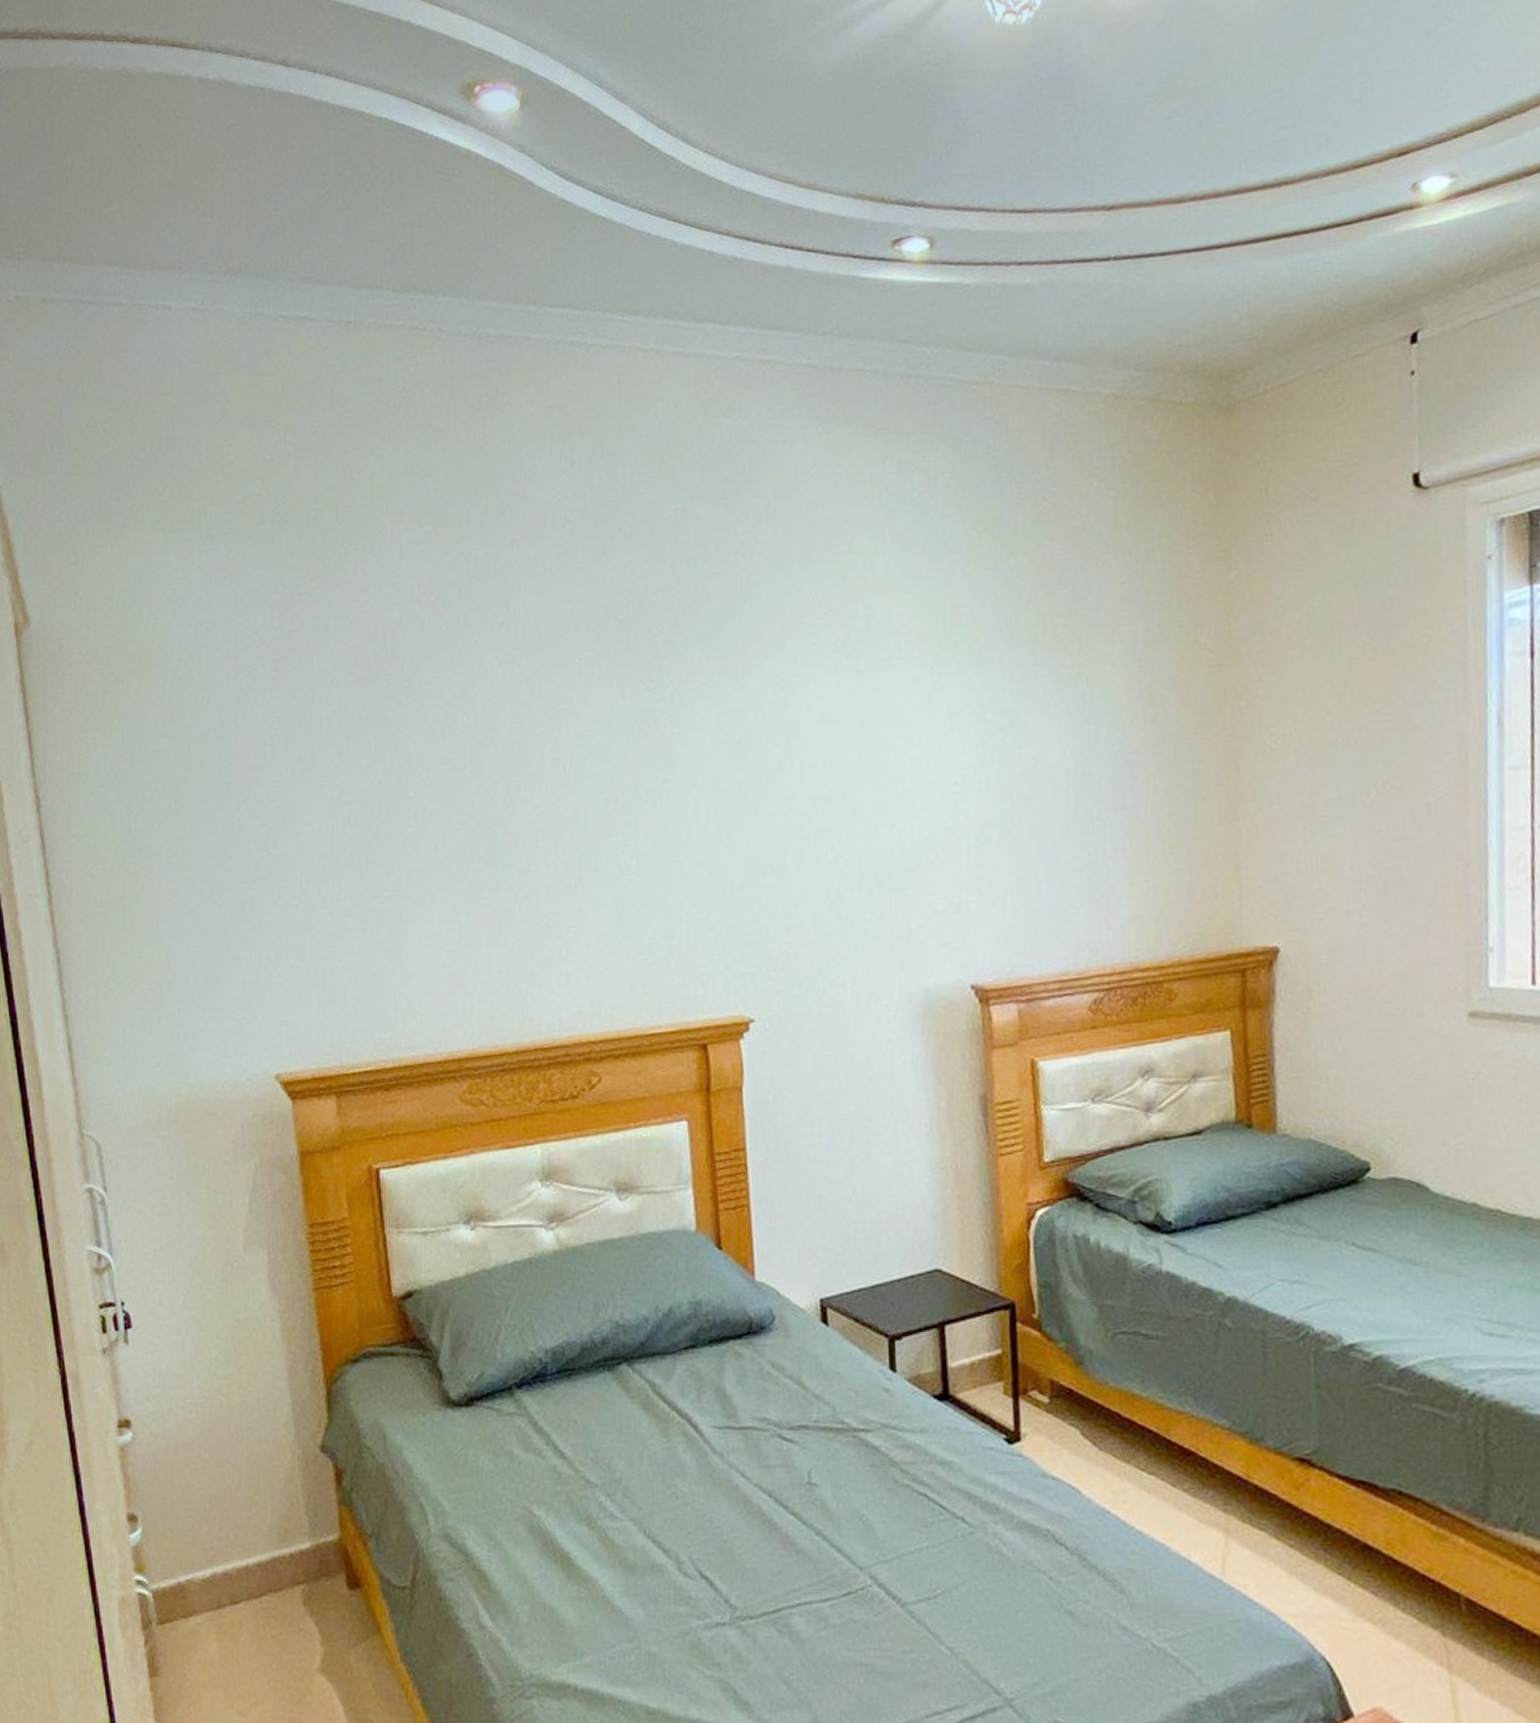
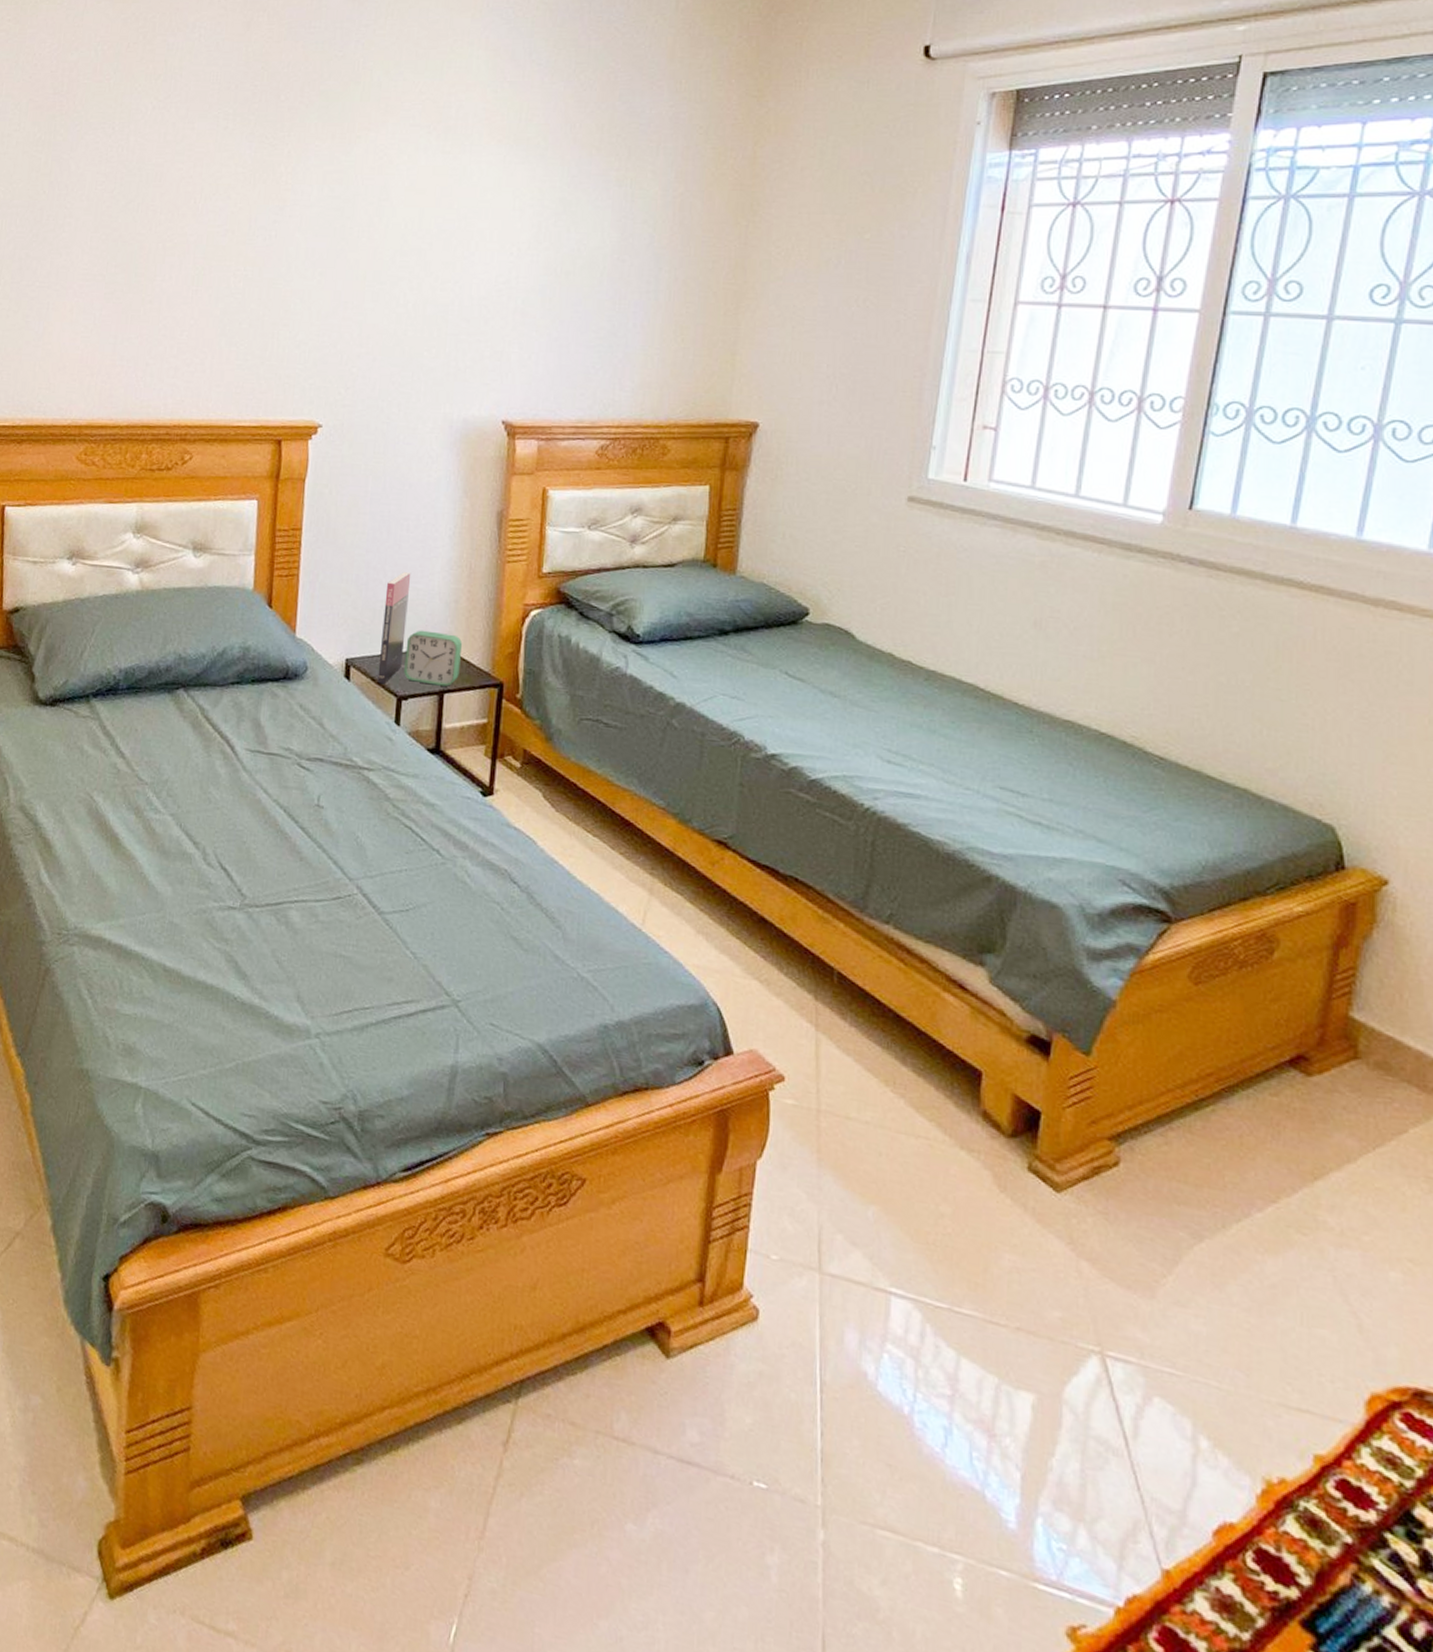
book: none [857,1184,889,1324] -> present [377,572,412,685]
alarm clock: none [891,1251,960,1317] -> present [404,630,463,687]

